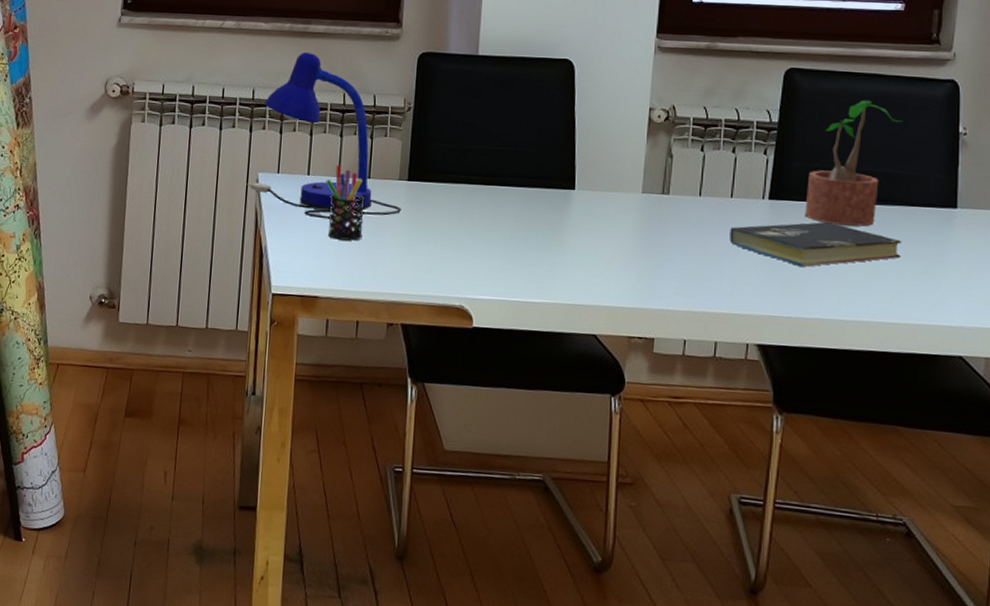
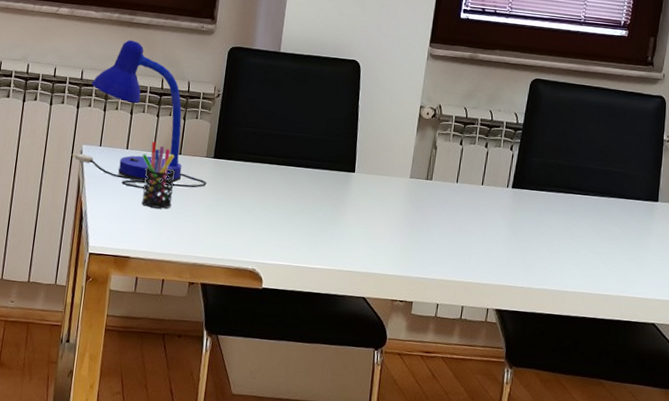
book: present [729,222,902,267] -> none [478,208,614,246]
potted plant: present [804,100,904,227] -> none [539,108,622,214]

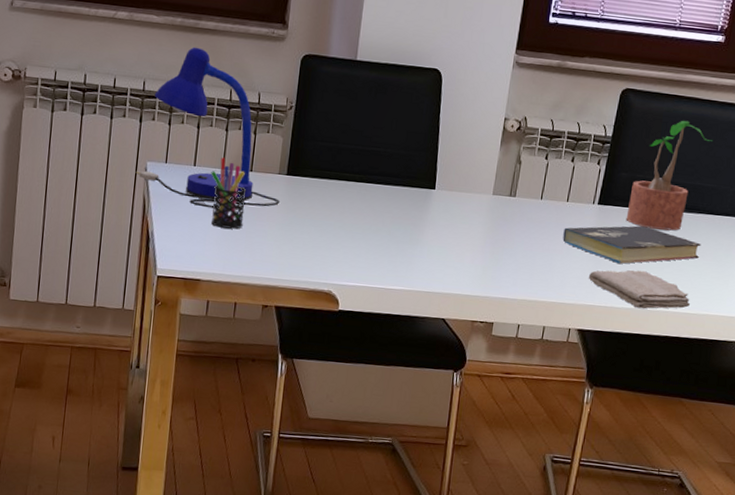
book: none [478,208,614,246] -> present [562,225,701,264]
washcloth: none [504,251,606,290] -> present [588,270,691,309]
potted plant: none [539,108,622,214] -> present [626,120,714,231]

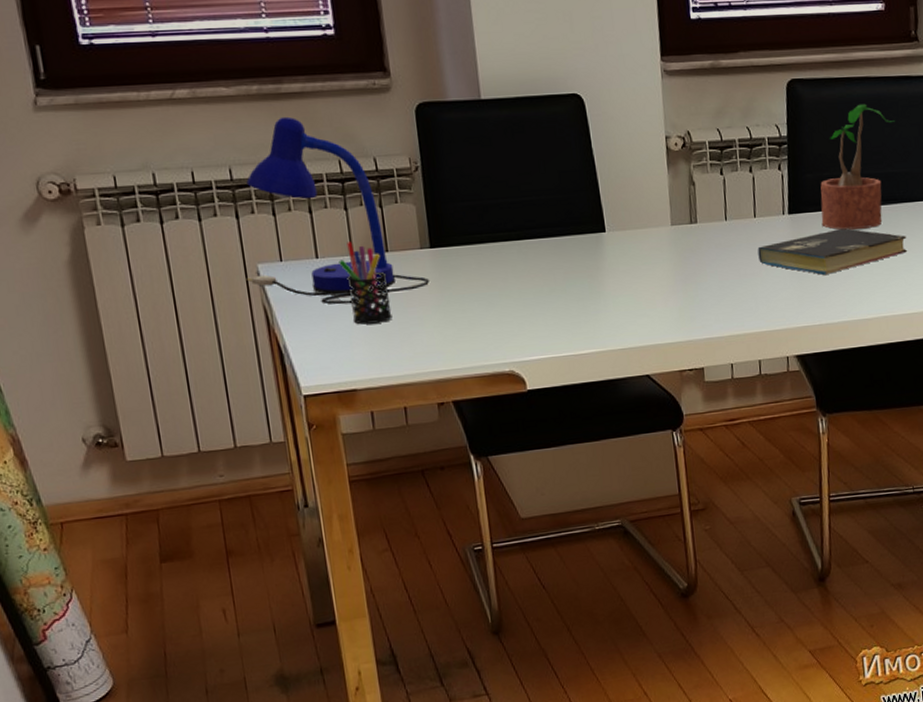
washcloth: present [588,270,691,309] -> none [795,277,909,320]

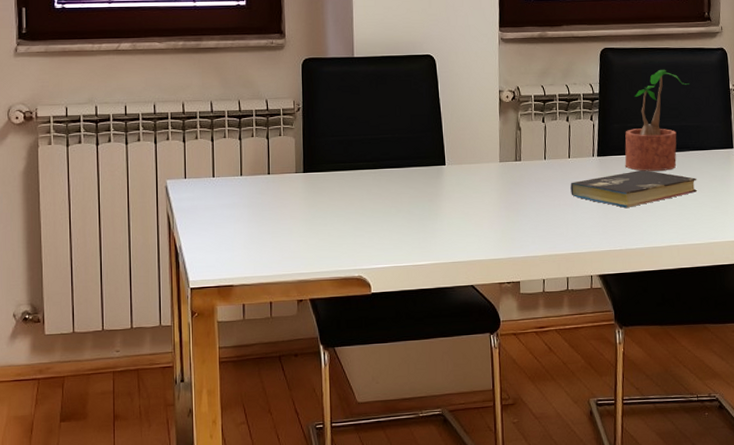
desk lamp: present [246,116,430,305] -> none [156,66,301,215]
pen holder: present [339,241,393,325] -> none [230,165,268,232]

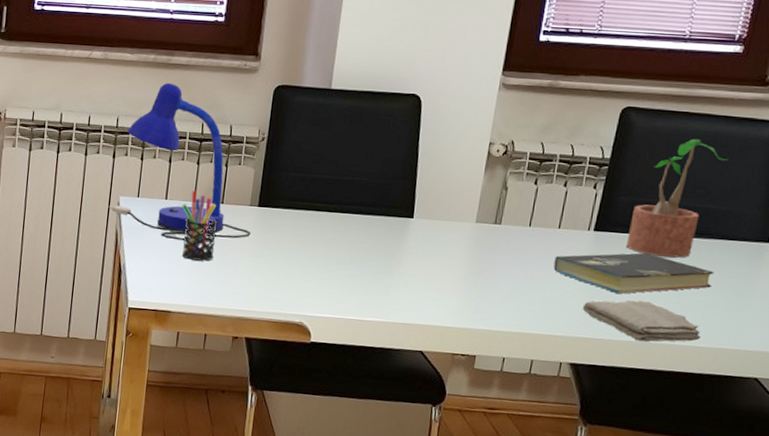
desk lamp: none [156,66,301,215] -> present [108,82,252,241]
pen holder: none [230,165,268,232] -> present [181,190,218,261]
washcloth: none [600,211,698,247] -> present [582,300,702,342]

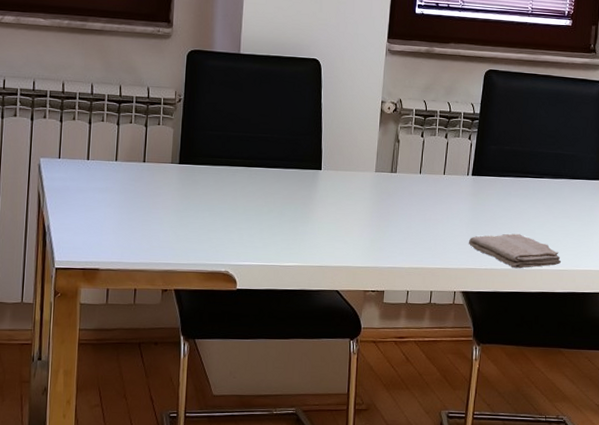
desk lamp: present [108,82,252,241] -> none [29,47,174,200]
pen holder: present [181,190,218,261] -> none [104,150,141,218]
book: present [553,253,714,294] -> none [442,193,567,229]
potted plant: present [626,138,729,258] -> none [498,96,570,196]

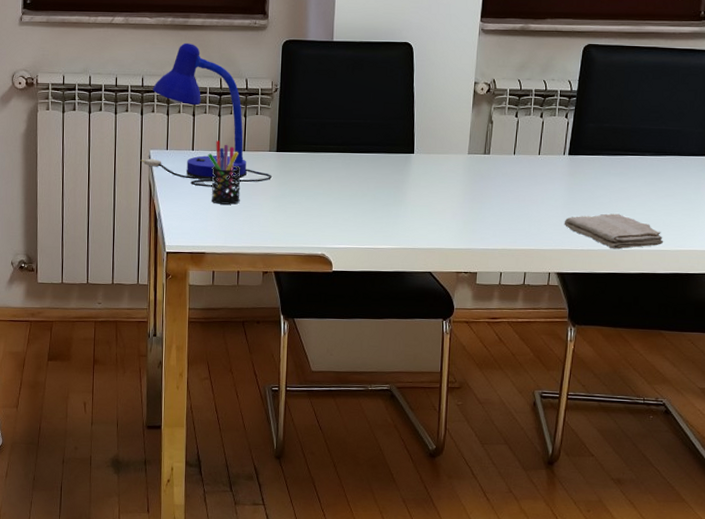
desk lamp: none [29,47,174,200] -> present [140,42,273,187]
pen holder: none [104,150,141,218] -> present [208,140,241,205]

